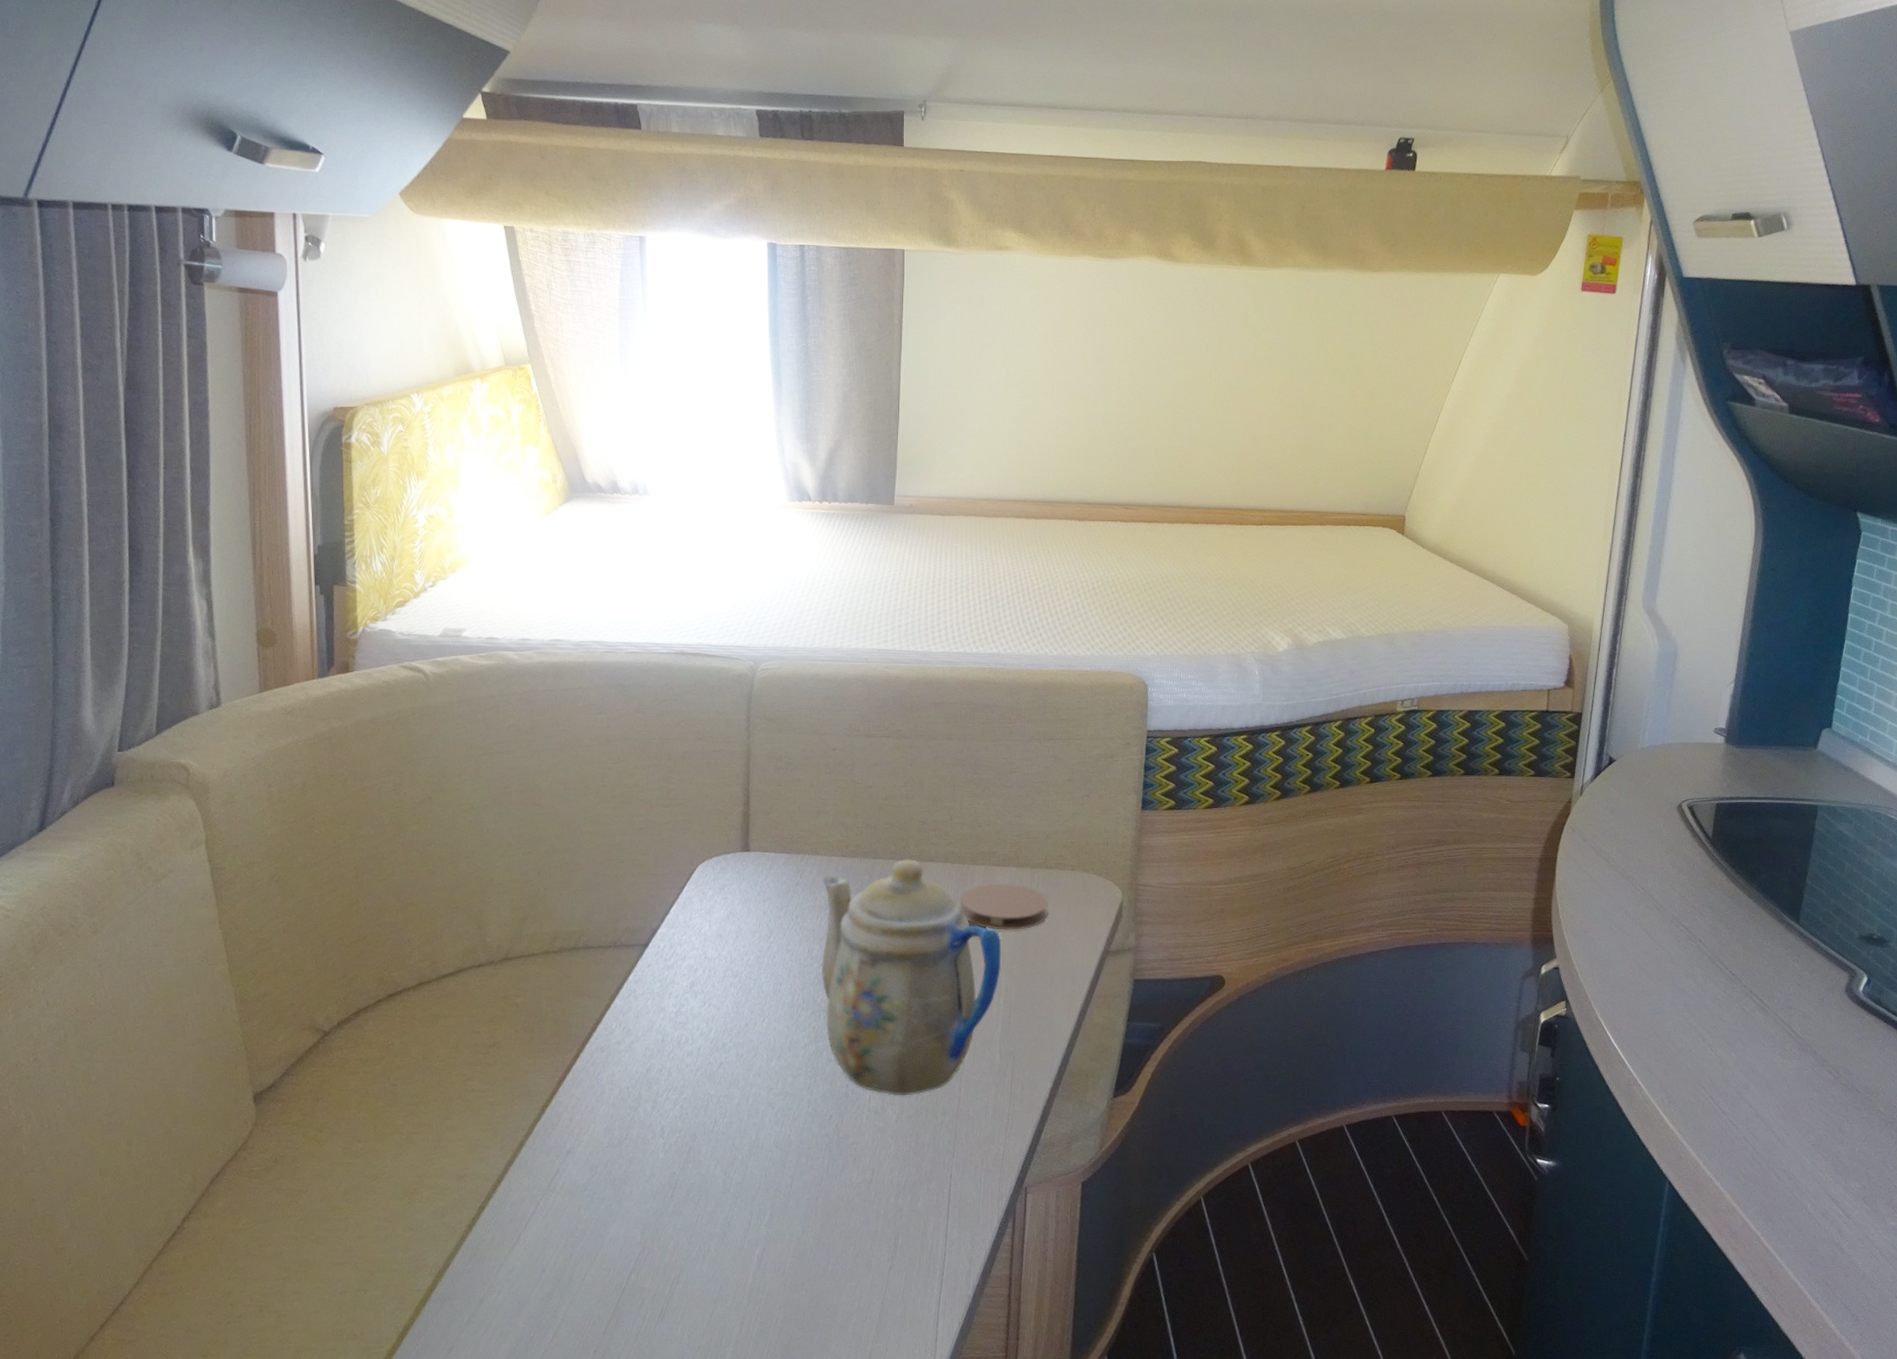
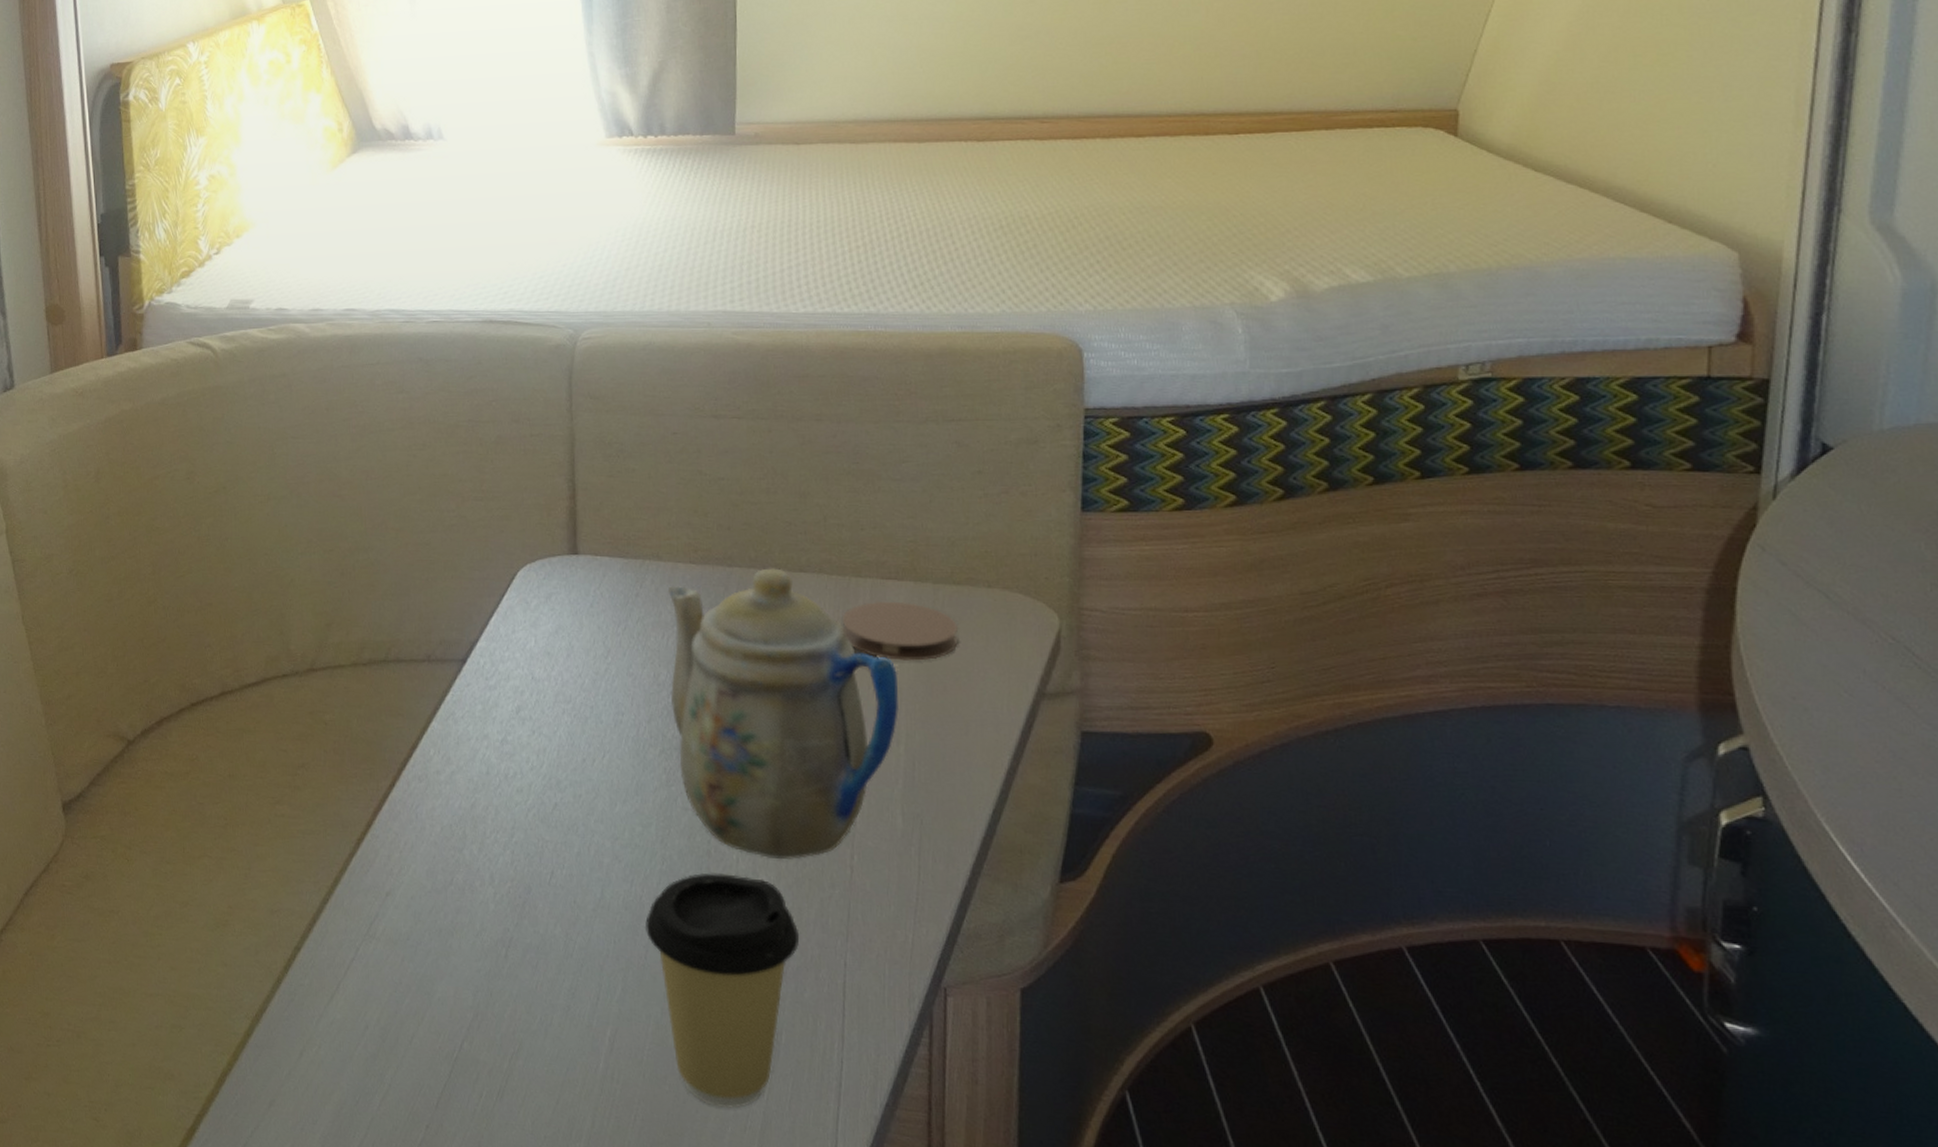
coffee cup: none [791,1111,916,1304] -> present [644,873,800,1109]

